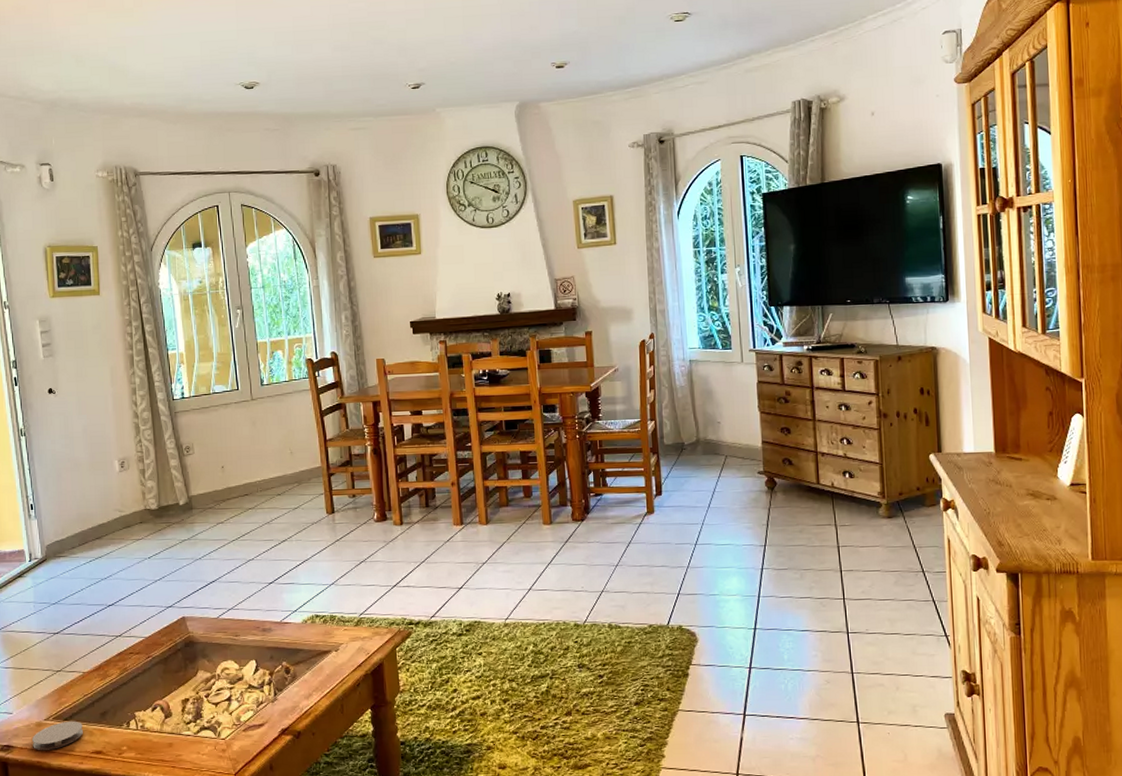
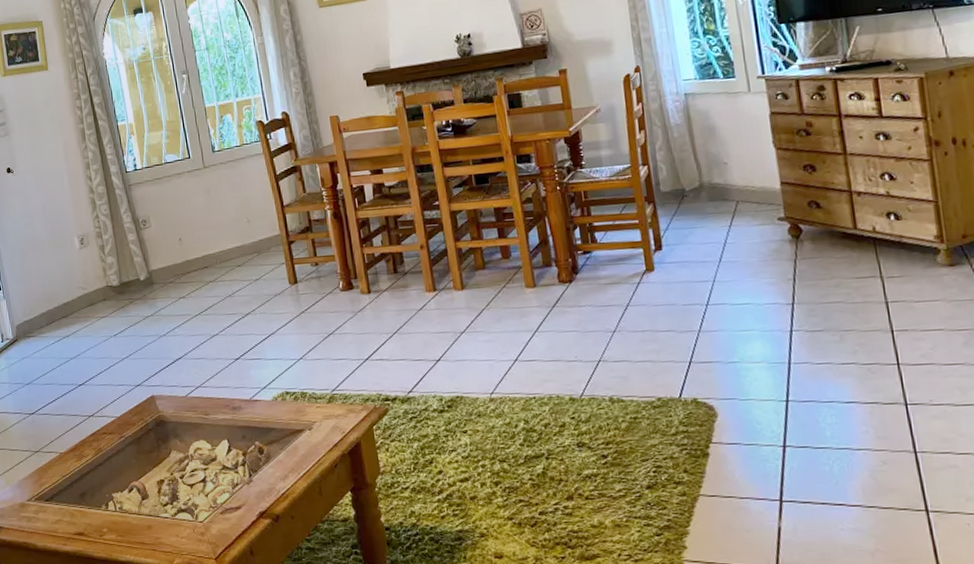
coaster: present [32,721,83,751] -> none [17,502,64,532]

